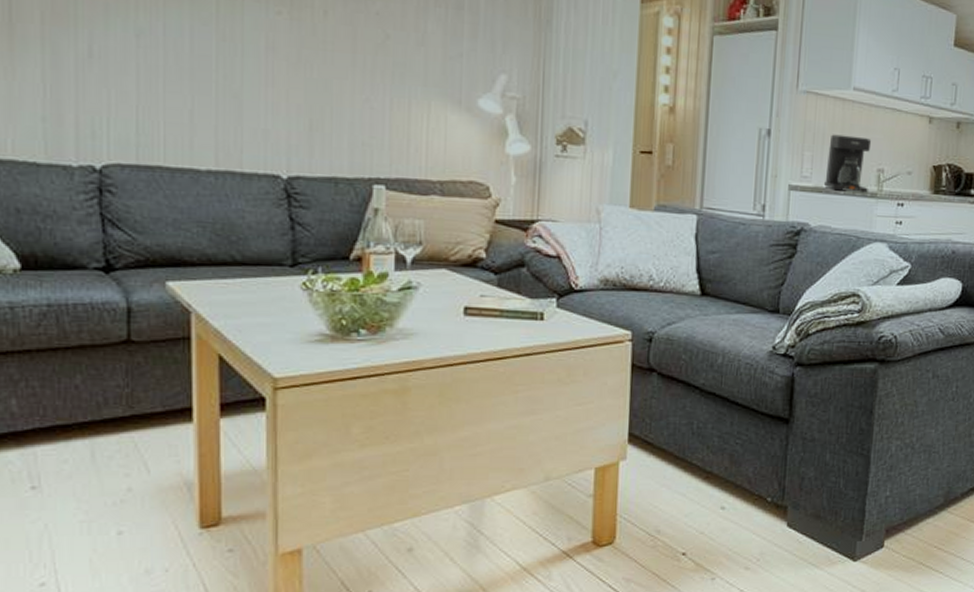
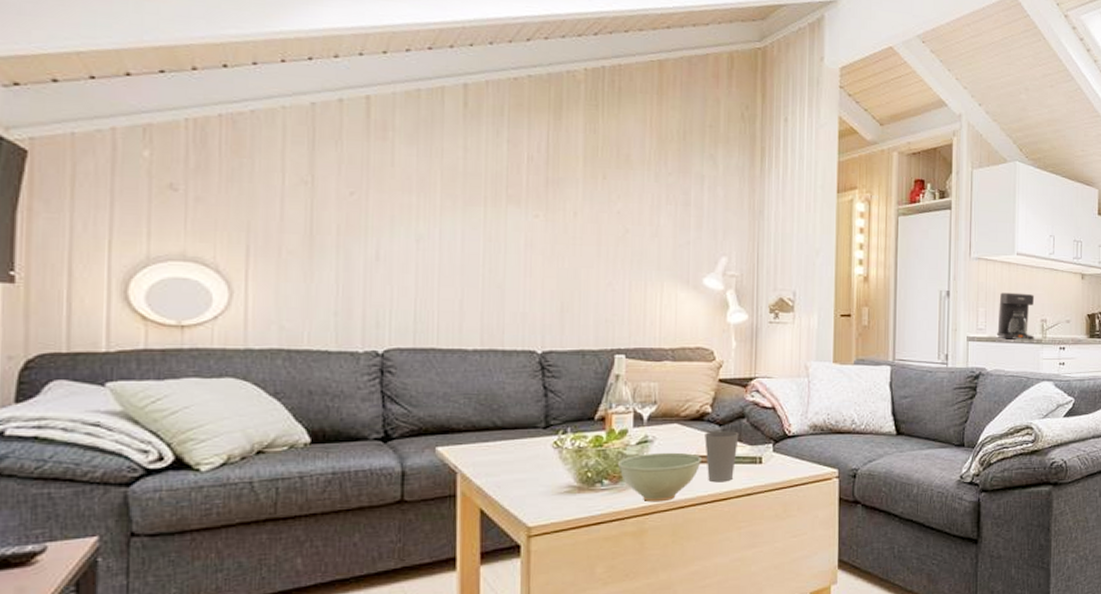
bowl: none [376,301,473,358] -> present [617,452,701,503]
cup: none [477,280,518,339] -> present [705,431,739,483]

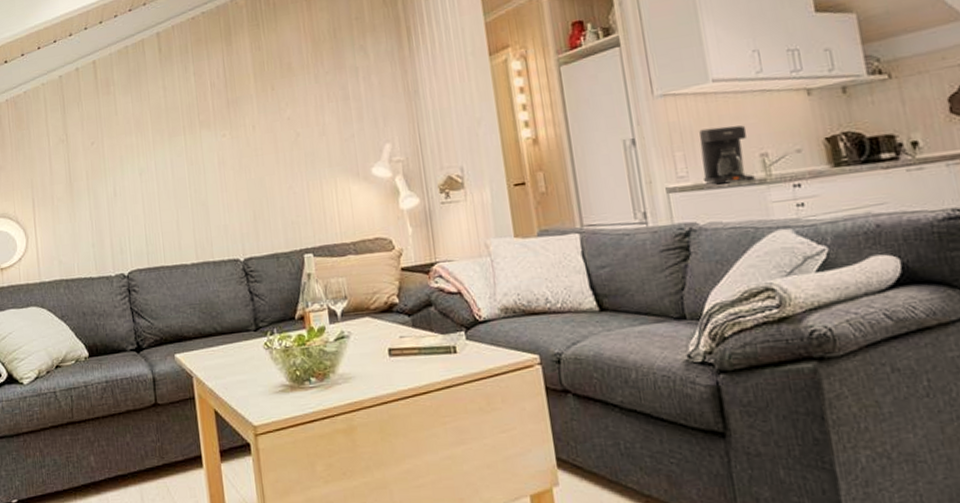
bowl: present [617,452,701,503] -> none [320,346,397,399]
cup: present [705,431,739,483] -> none [396,320,431,376]

